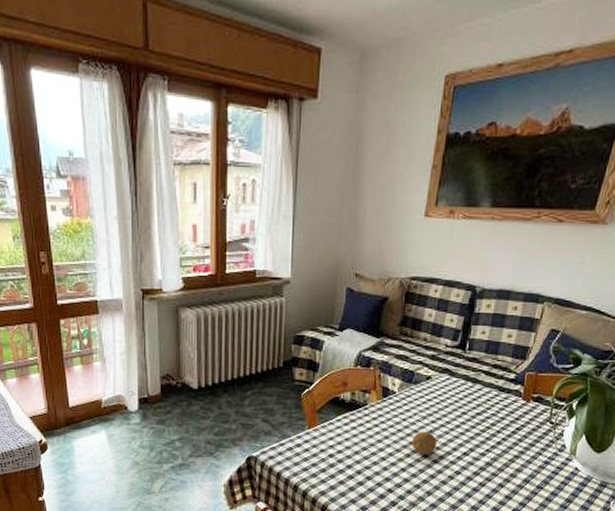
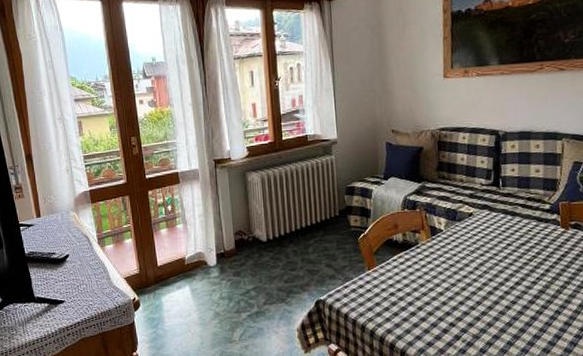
fruit: present [411,431,437,455] -> none [465,264,489,288]

